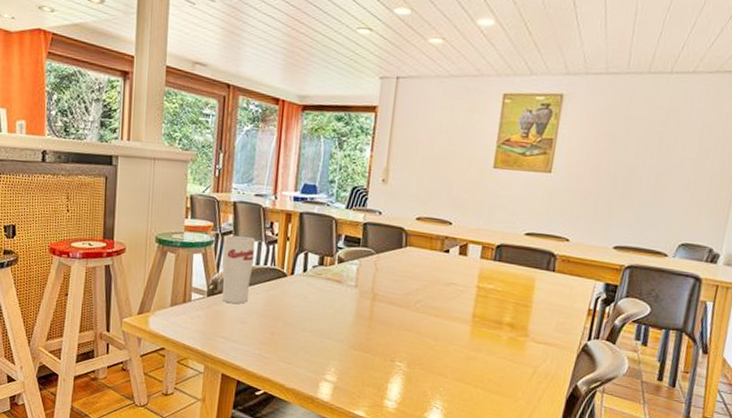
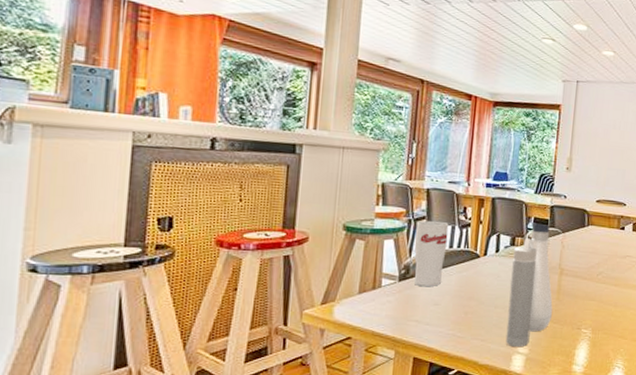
water bottle: none [312,241,364,375] -> present [505,223,553,348]

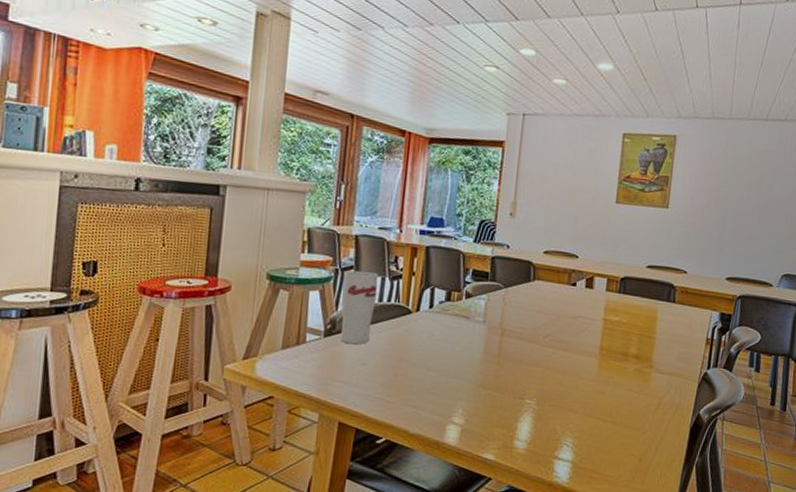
water bottle: present [505,223,553,348] -> none [439,275,493,417]

